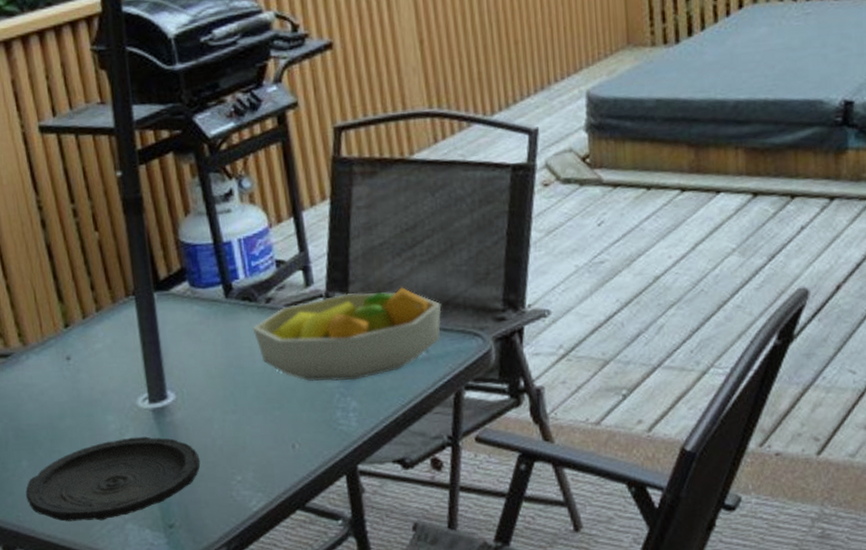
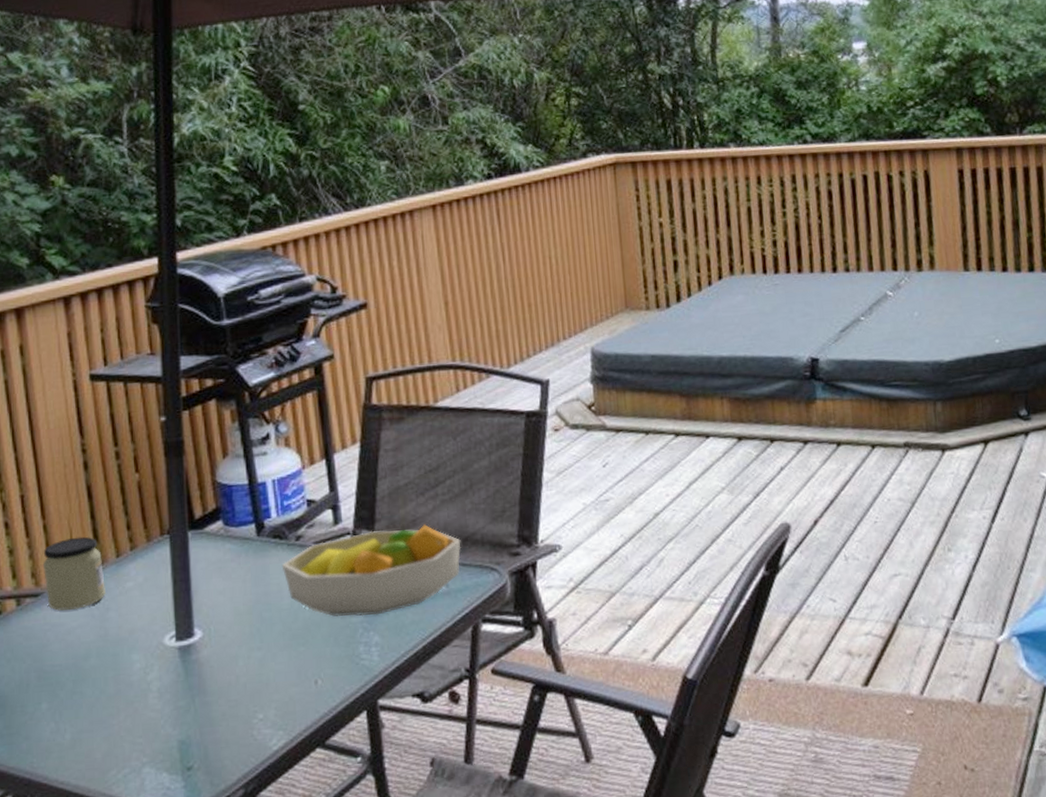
jar: none [9,296,75,371] -> present [42,536,106,611]
plate: present [25,436,201,522] -> none [42,675,223,767]

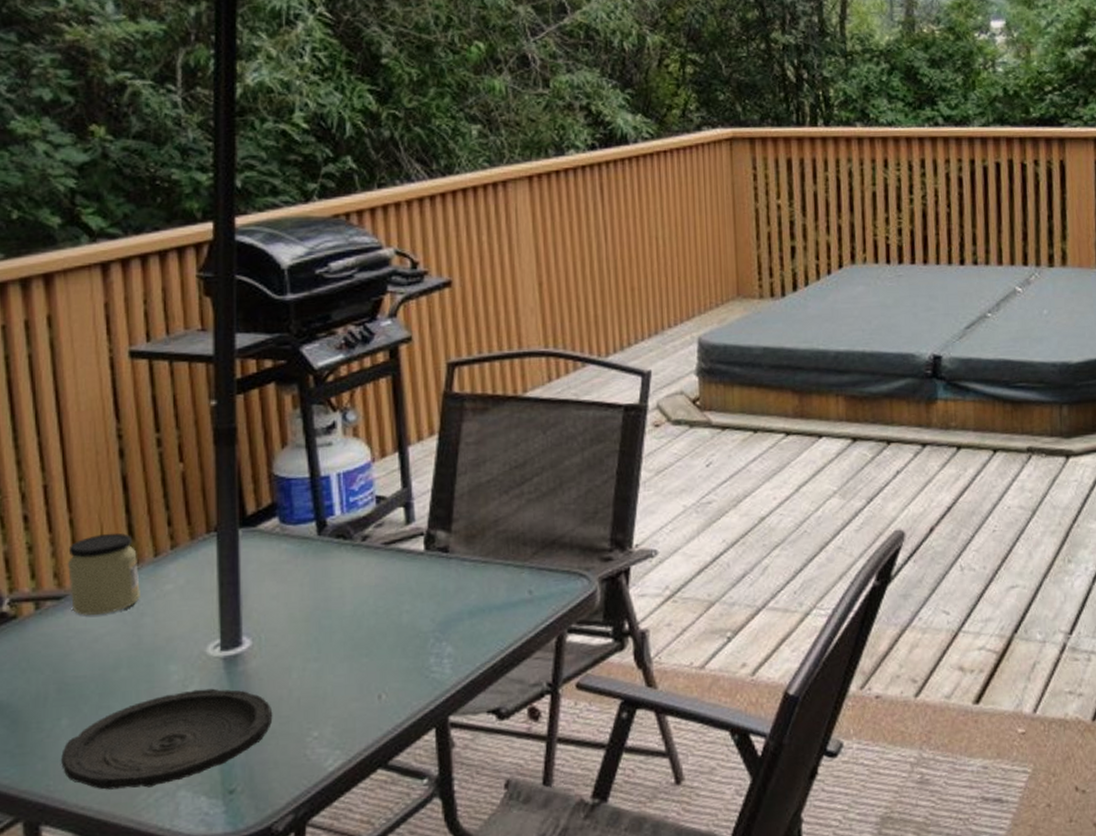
plate: none [42,675,223,767] -> present [61,688,273,790]
fruit bowl: present [281,524,461,617] -> none [344,525,548,625]

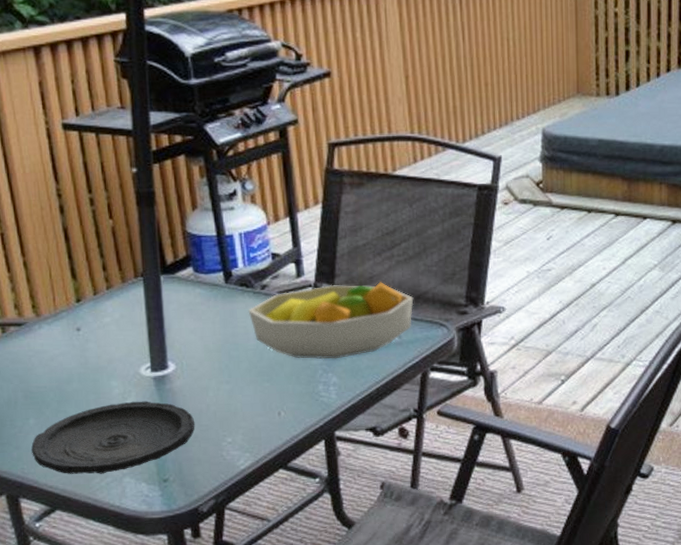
jar: present [67,532,140,615] -> none [24,274,85,339]
fruit bowl: none [344,525,548,625] -> present [248,282,414,360]

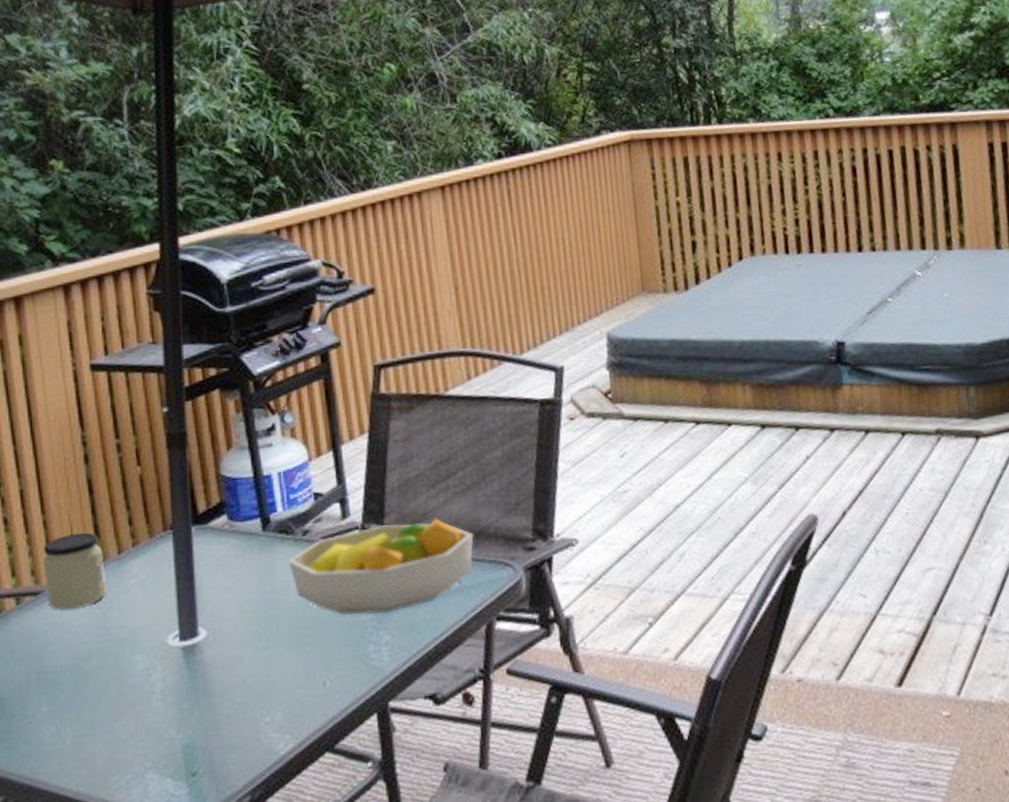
jar: none [24,274,85,339] -> present [42,532,107,609]
plate: present [31,401,195,474] -> none [43,676,229,772]

